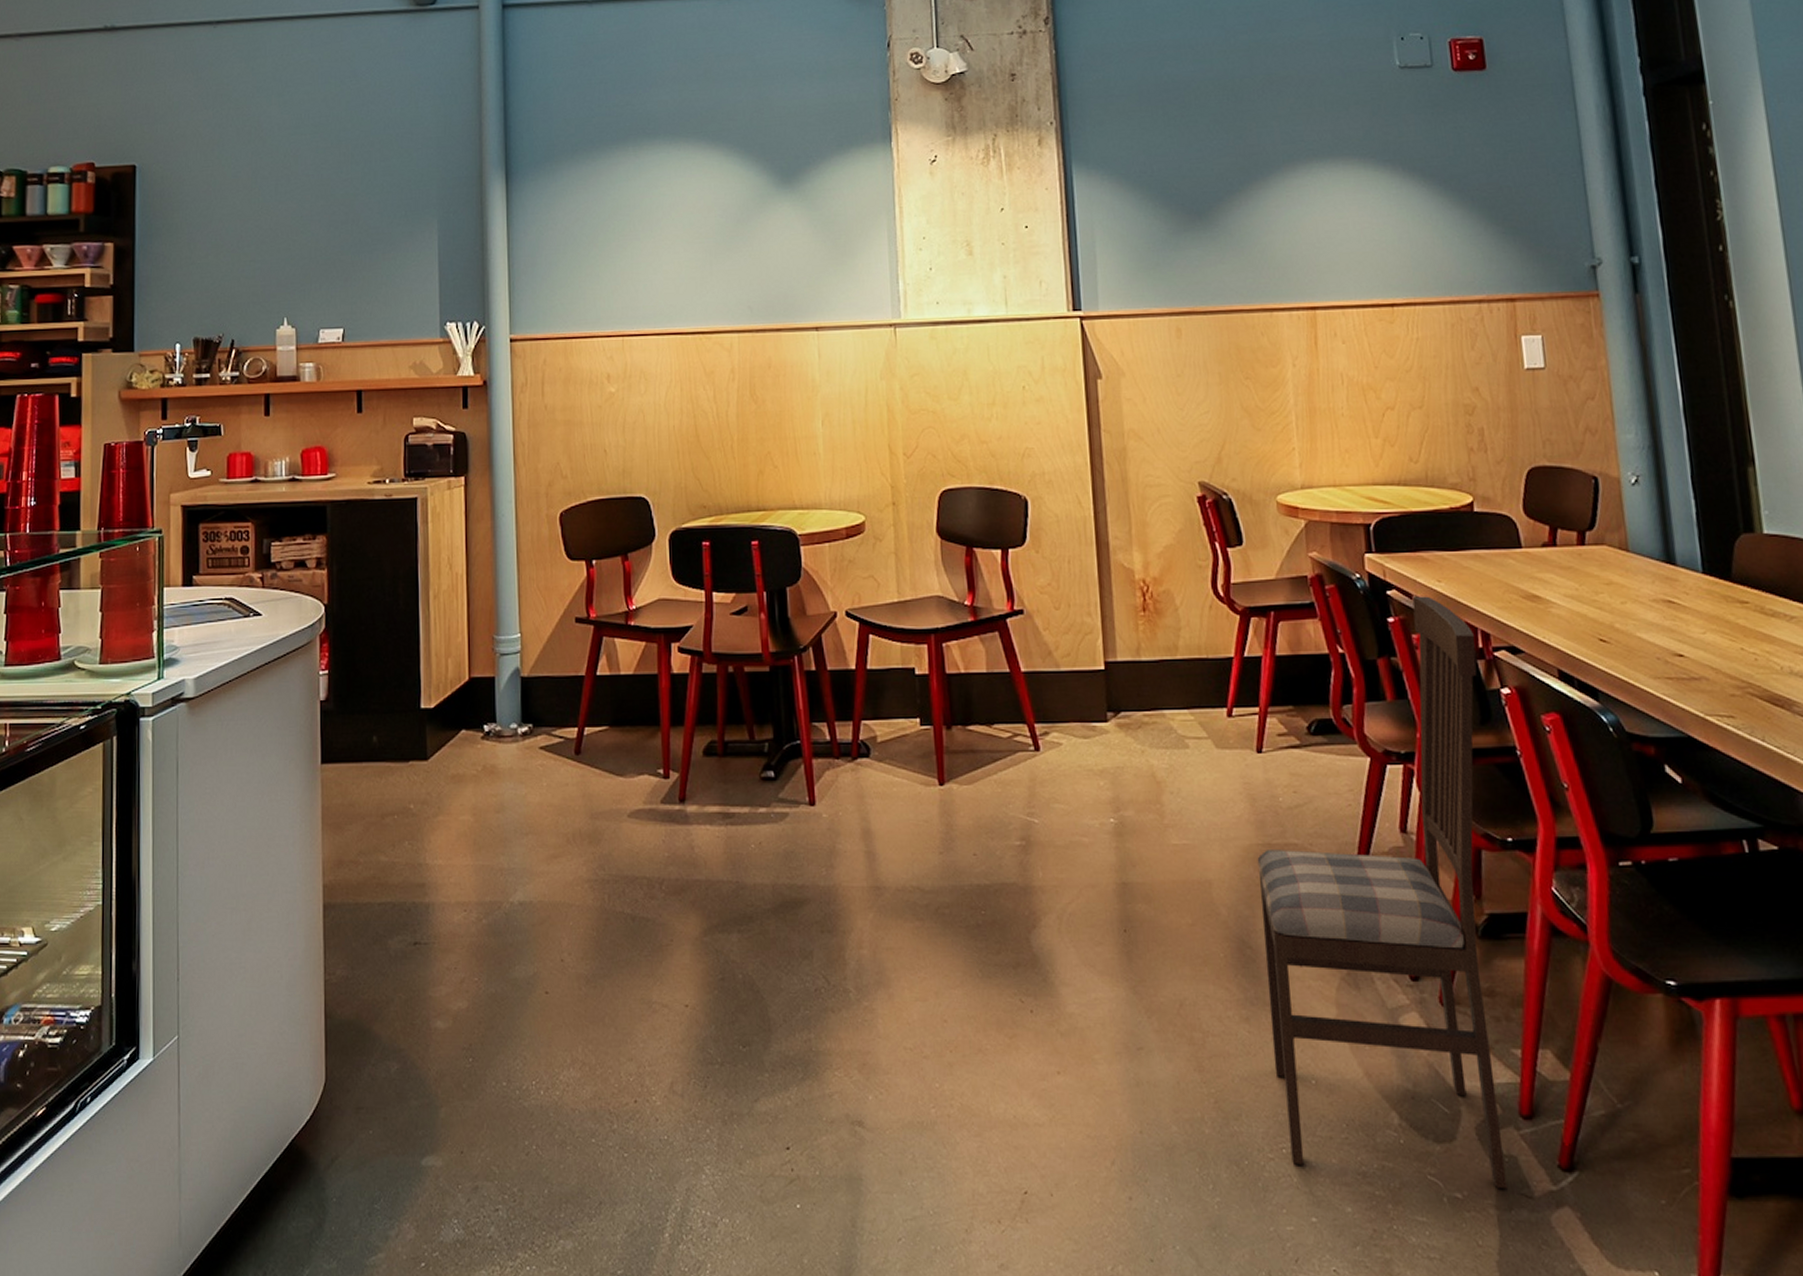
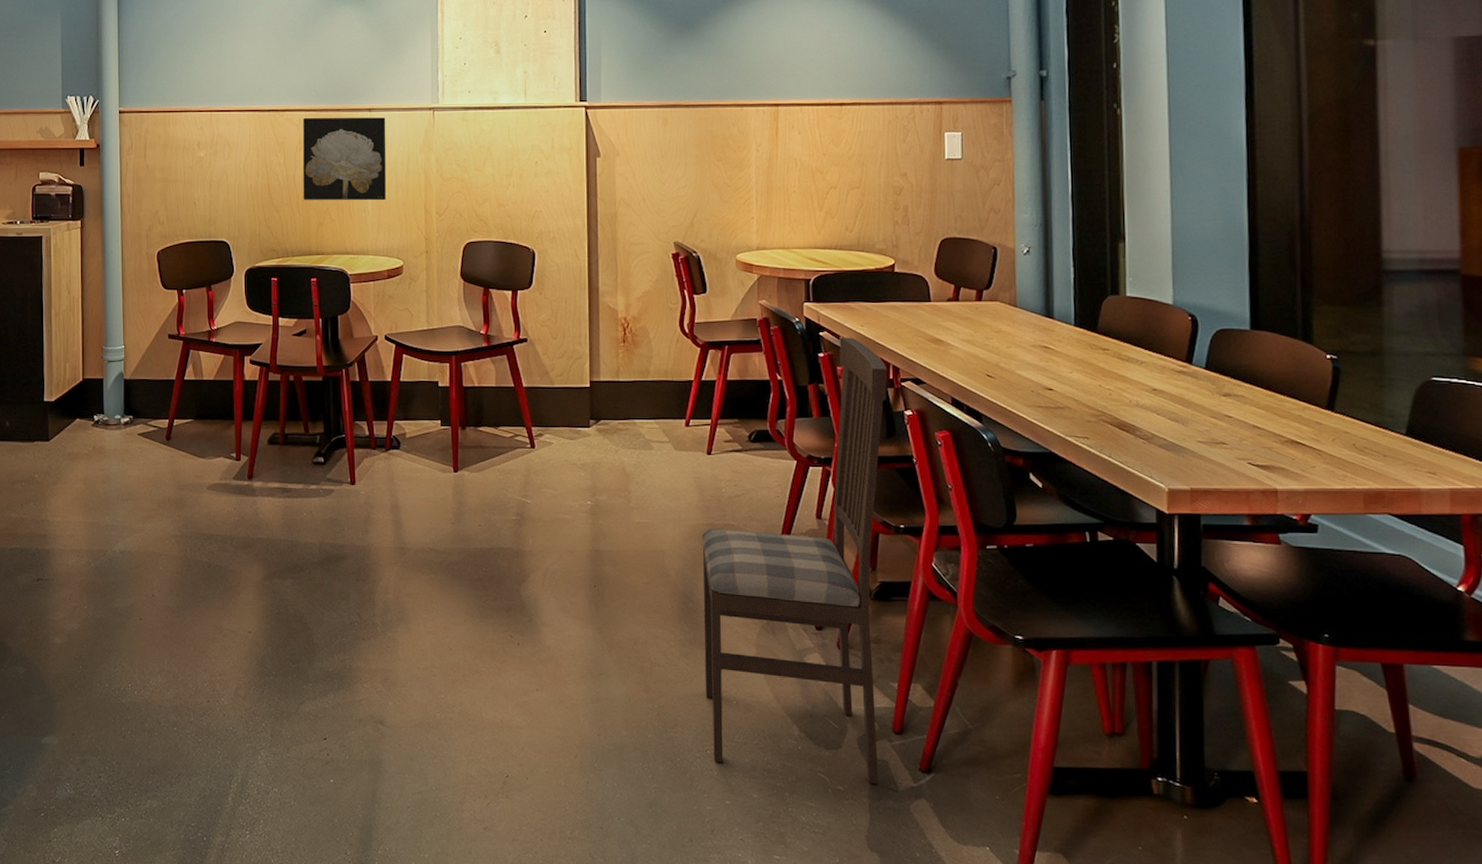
wall art: none [736,337,840,443] -> present [303,117,387,201]

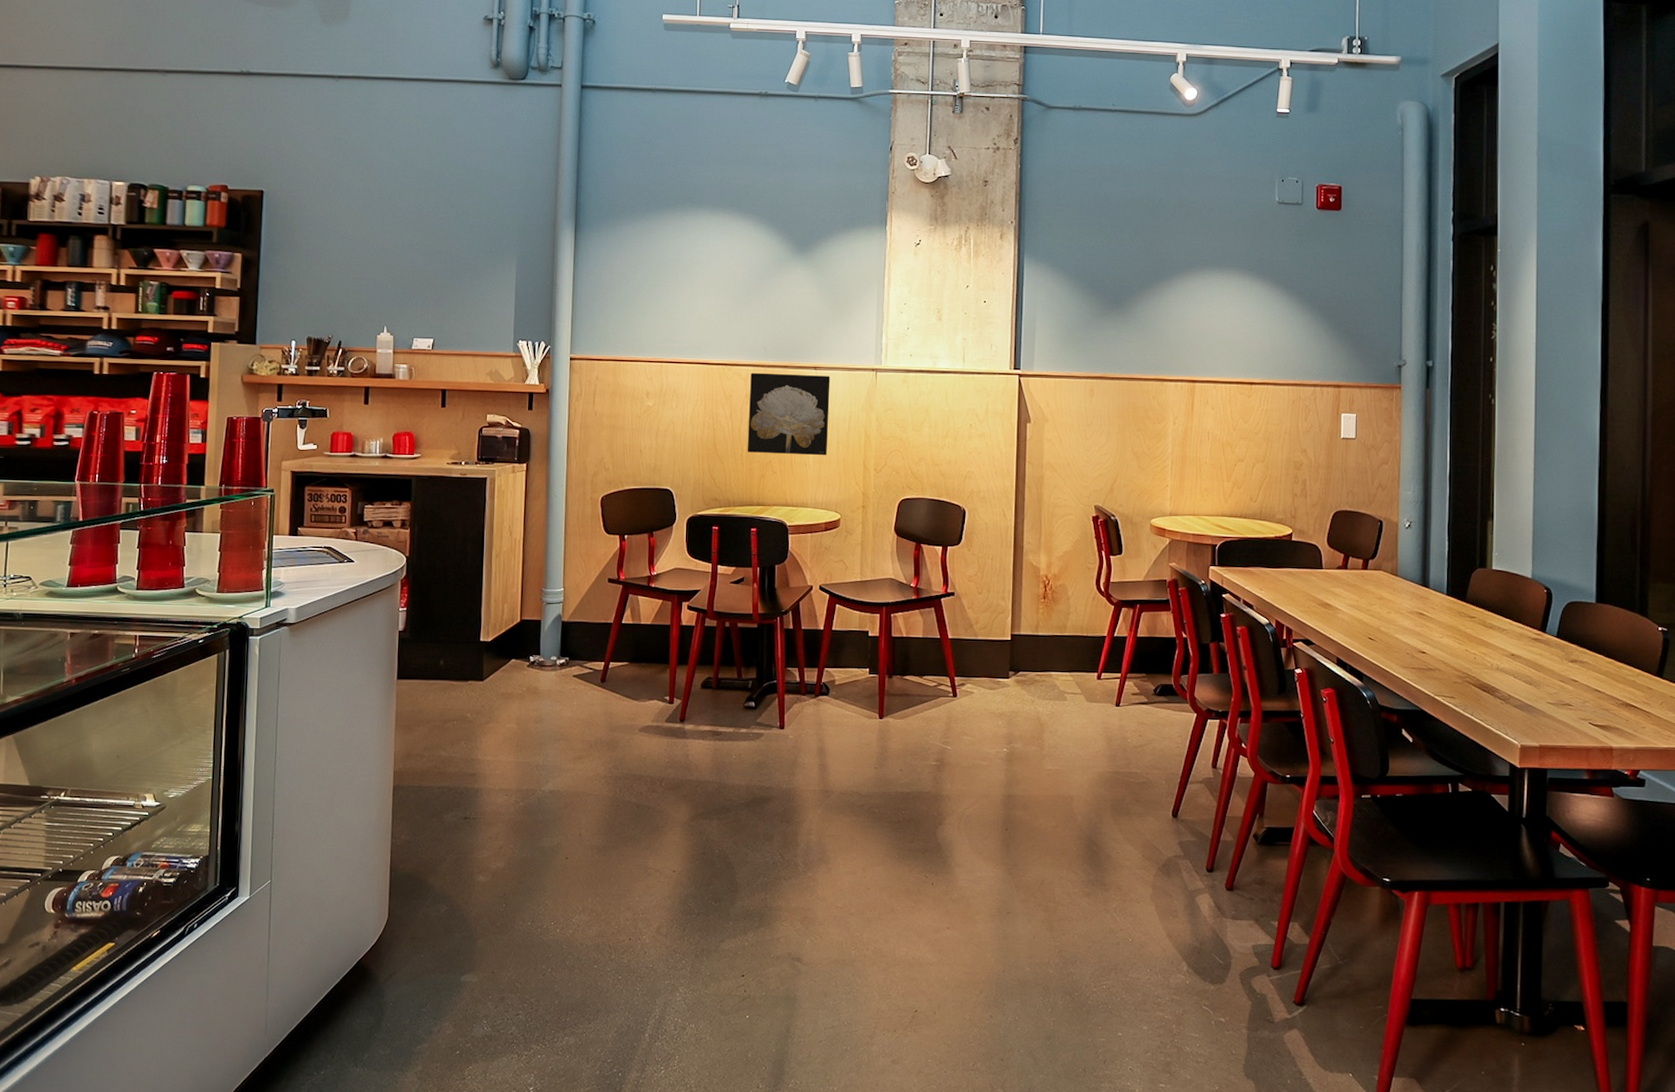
dining chair: present [702,337,888,785] -> none [1104,599,1282,1017]

